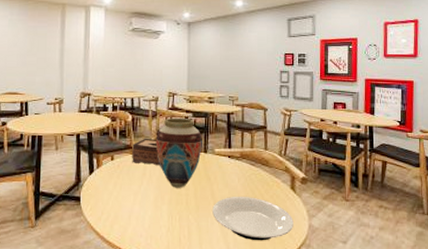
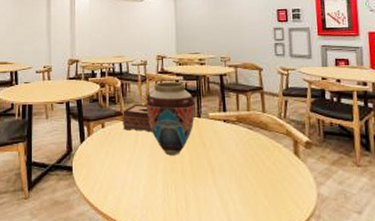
plate: present [212,197,293,241] -> none [210,164,300,212]

